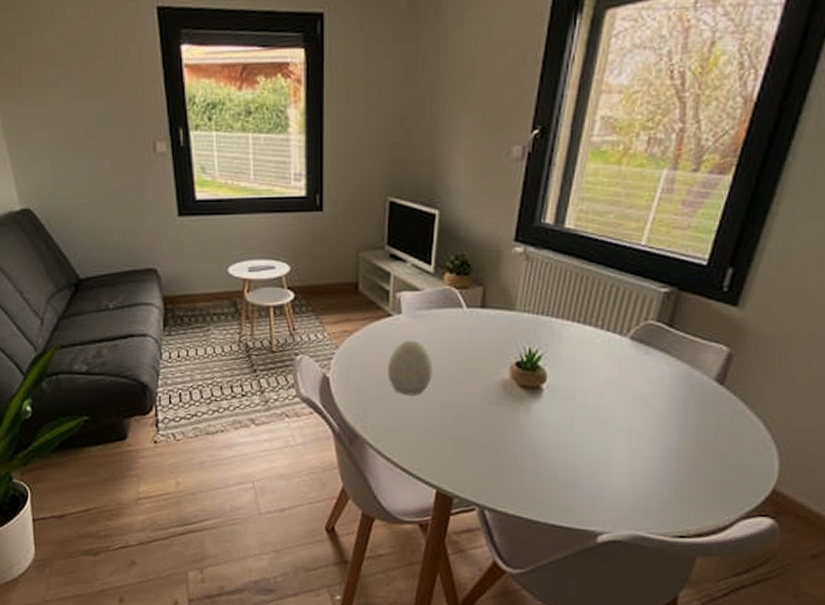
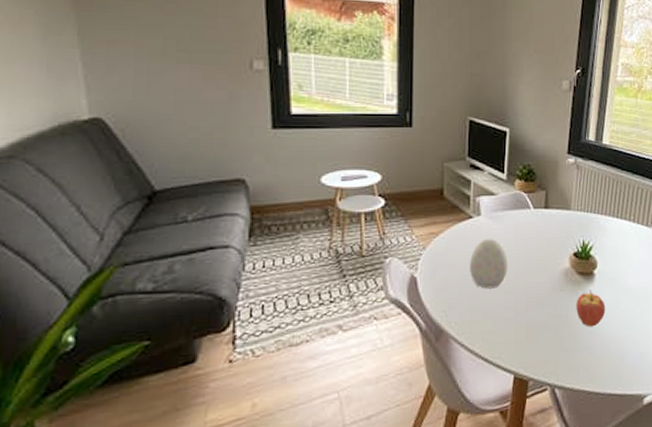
fruit: none [515,407,555,449] -> present [576,290,606,327]

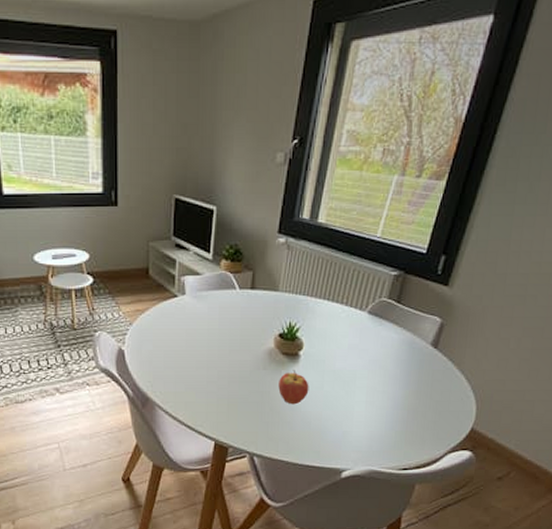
decorative egg: present [469,238,508,289] -> none [173,316,211,364]

